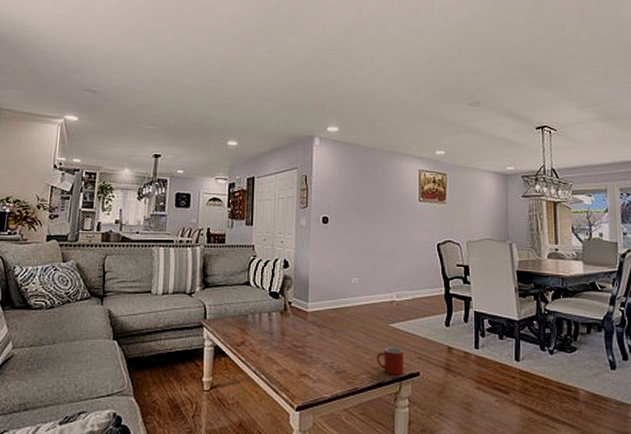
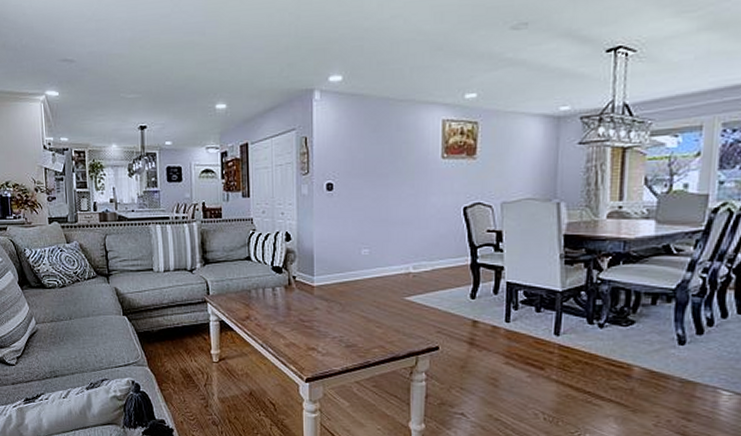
mug: present [376,347,403,375] -> none [389,320,421,350]

